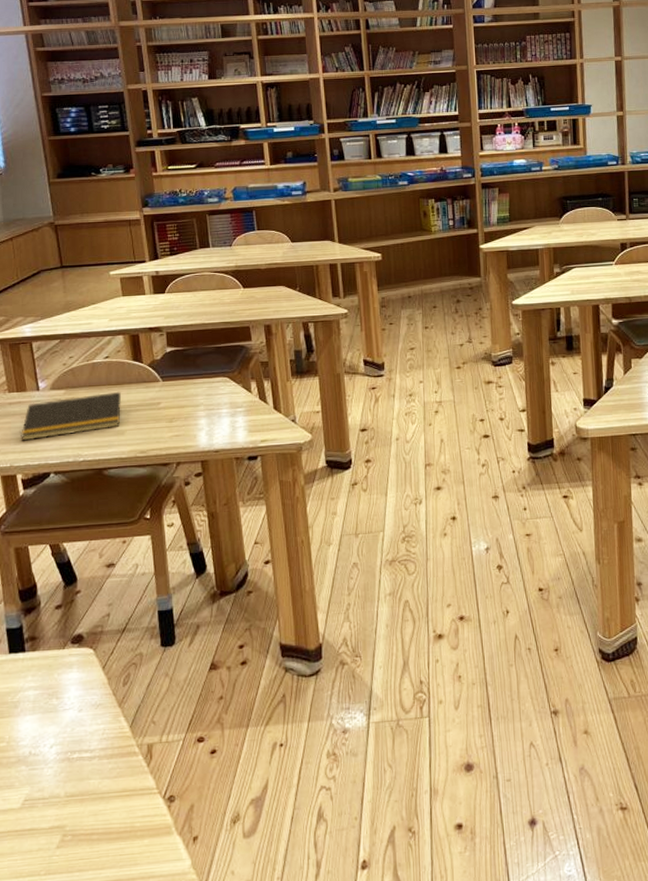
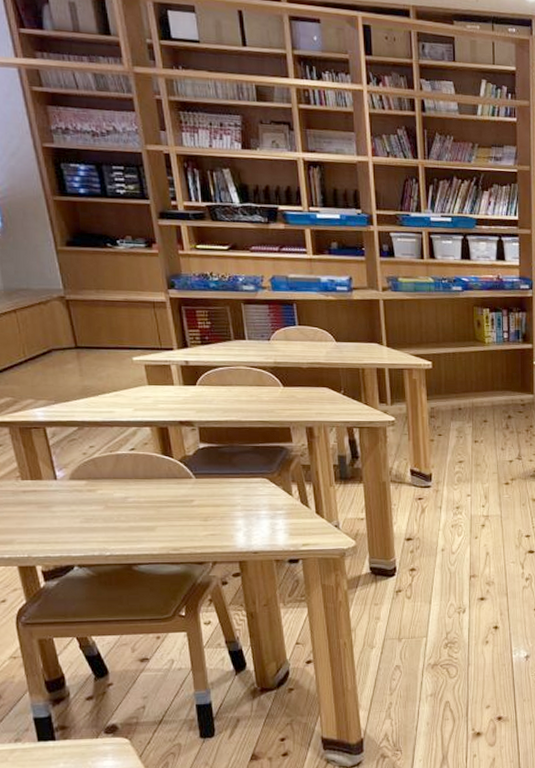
notepad: present [21,392,121,441] -> none [38,487,151,532]

